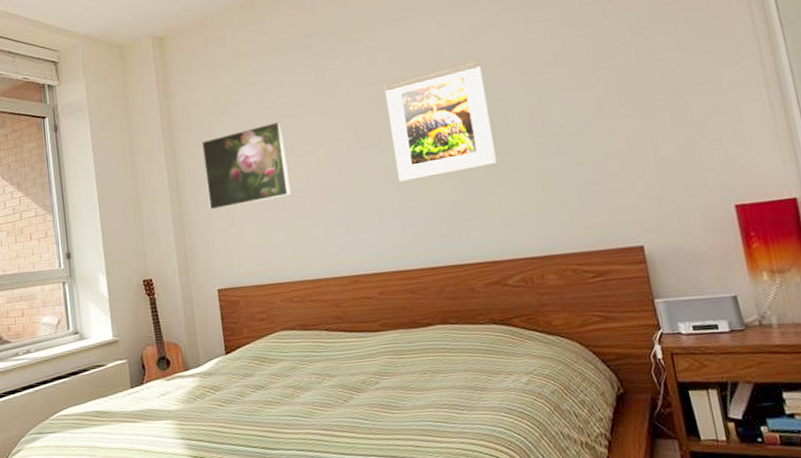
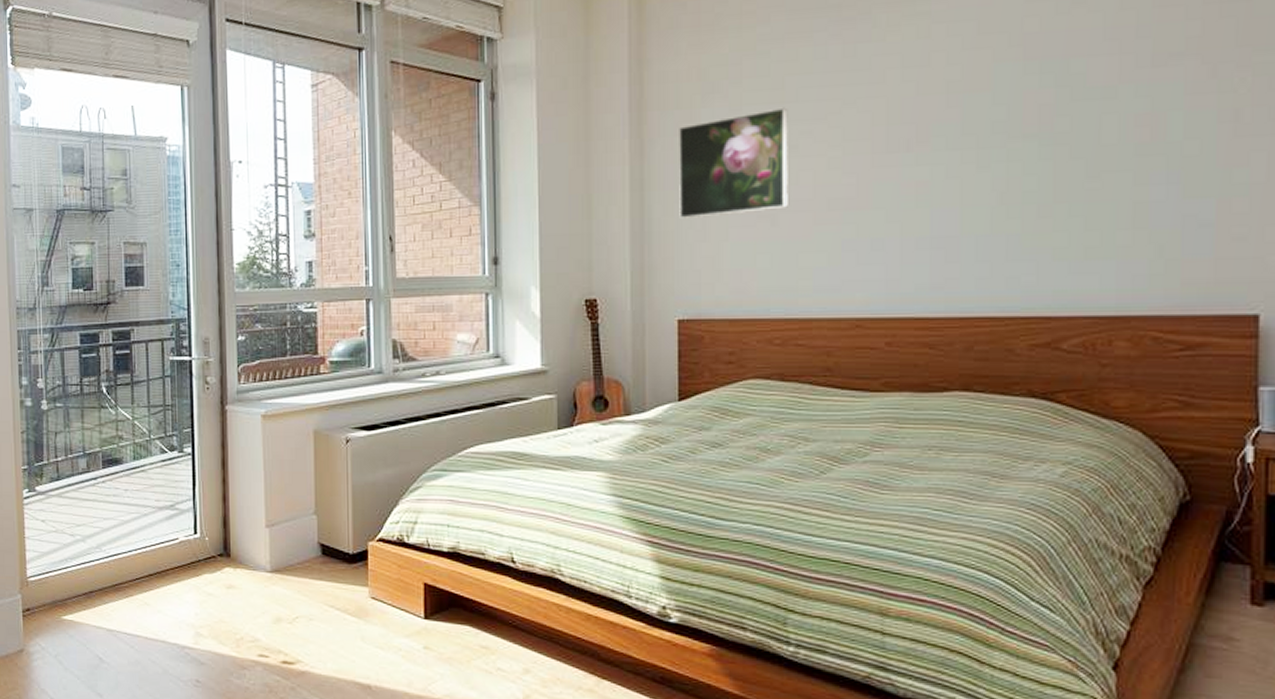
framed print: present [383,58,497,183] -> none [934,38,1077,203]

